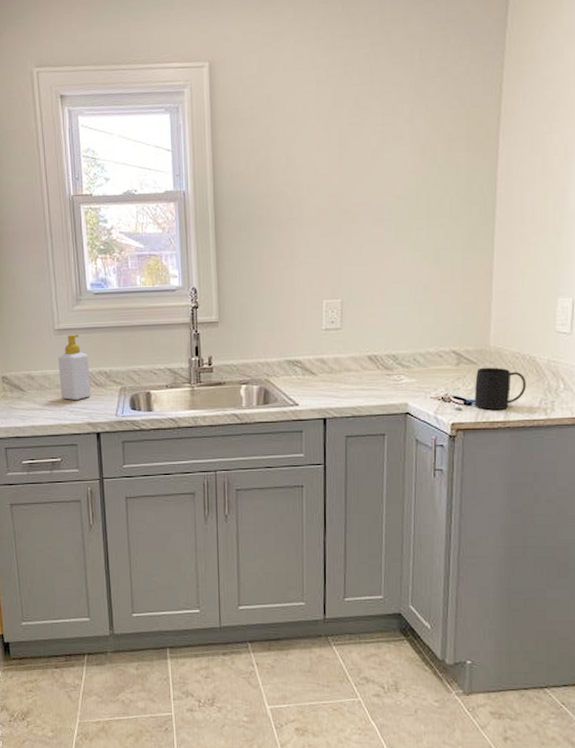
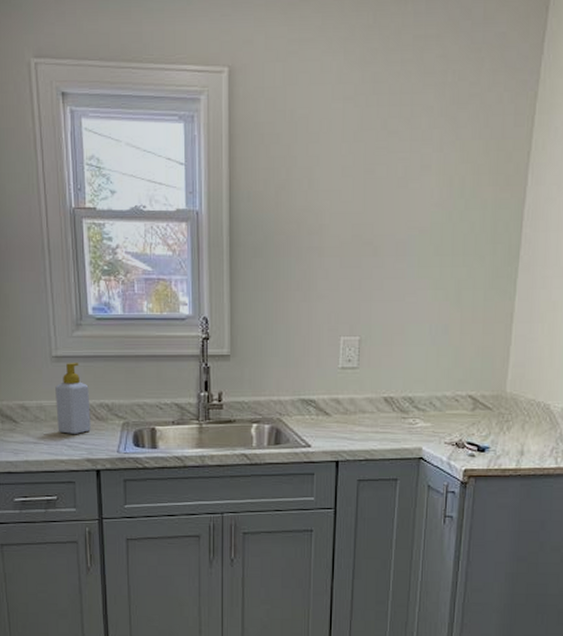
mug: present [474,367,526,410] -> none [487,413,540,457]

